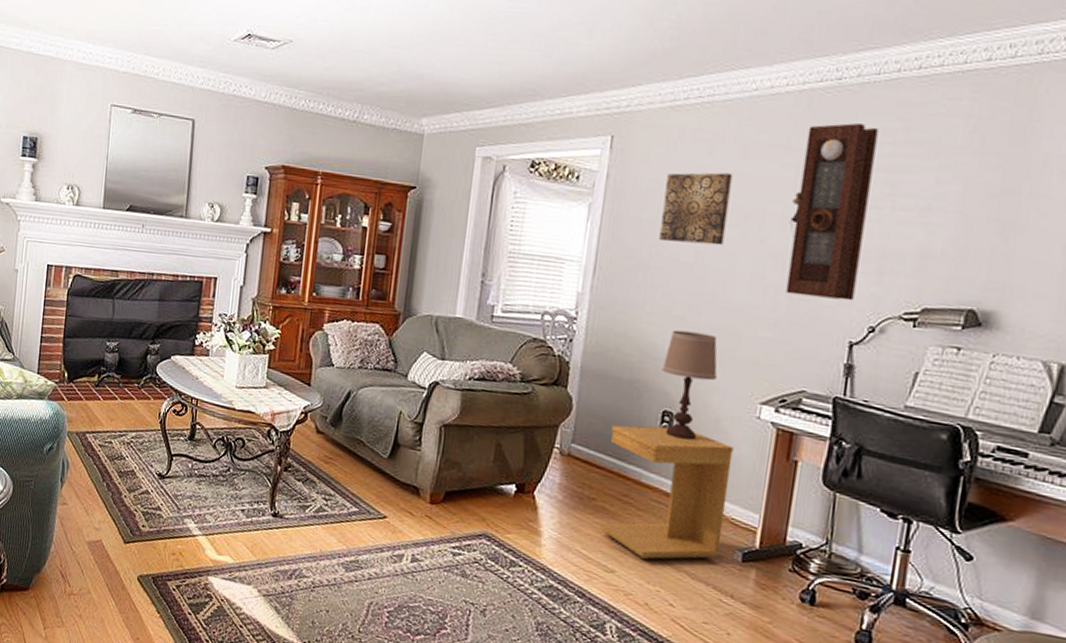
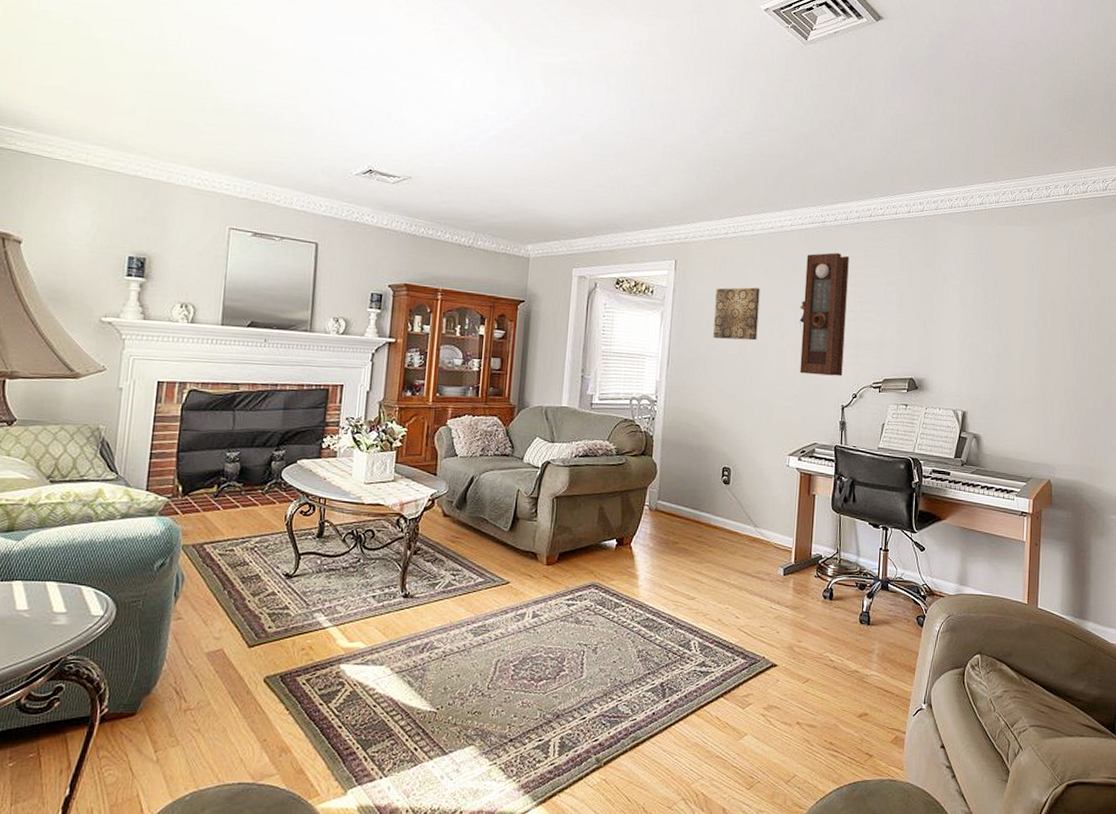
side table: present [599,424,734,560] -> none [681,479,773,584]
table lamp: present [661,330,718,440] -> none [720,405,759,488]

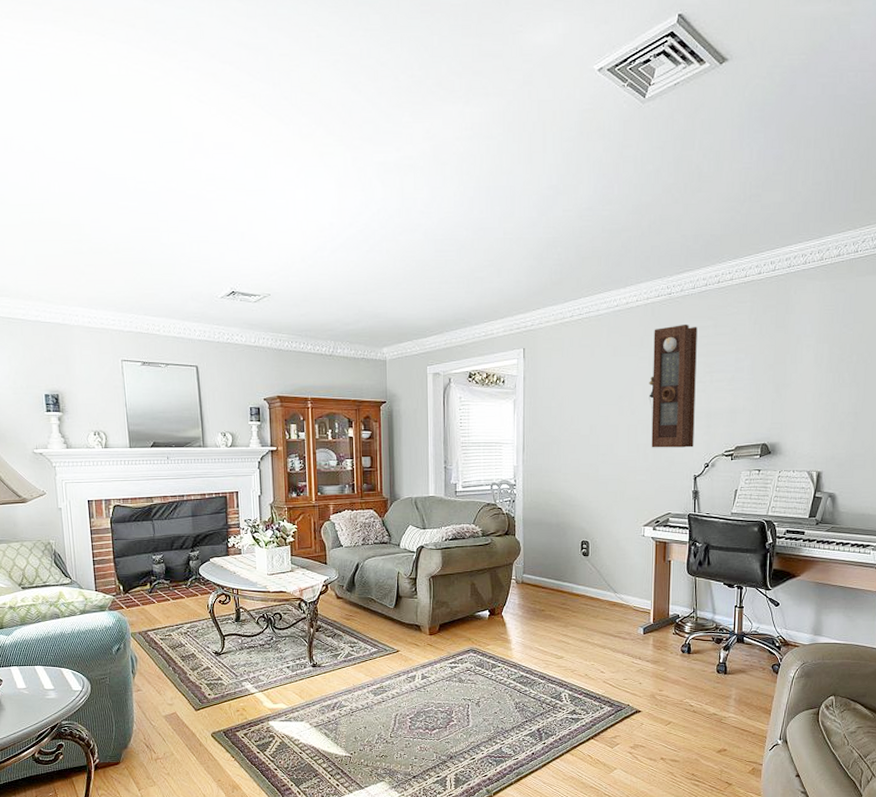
wall art: present [713,287,760,341] -> none [565,368,608,422]

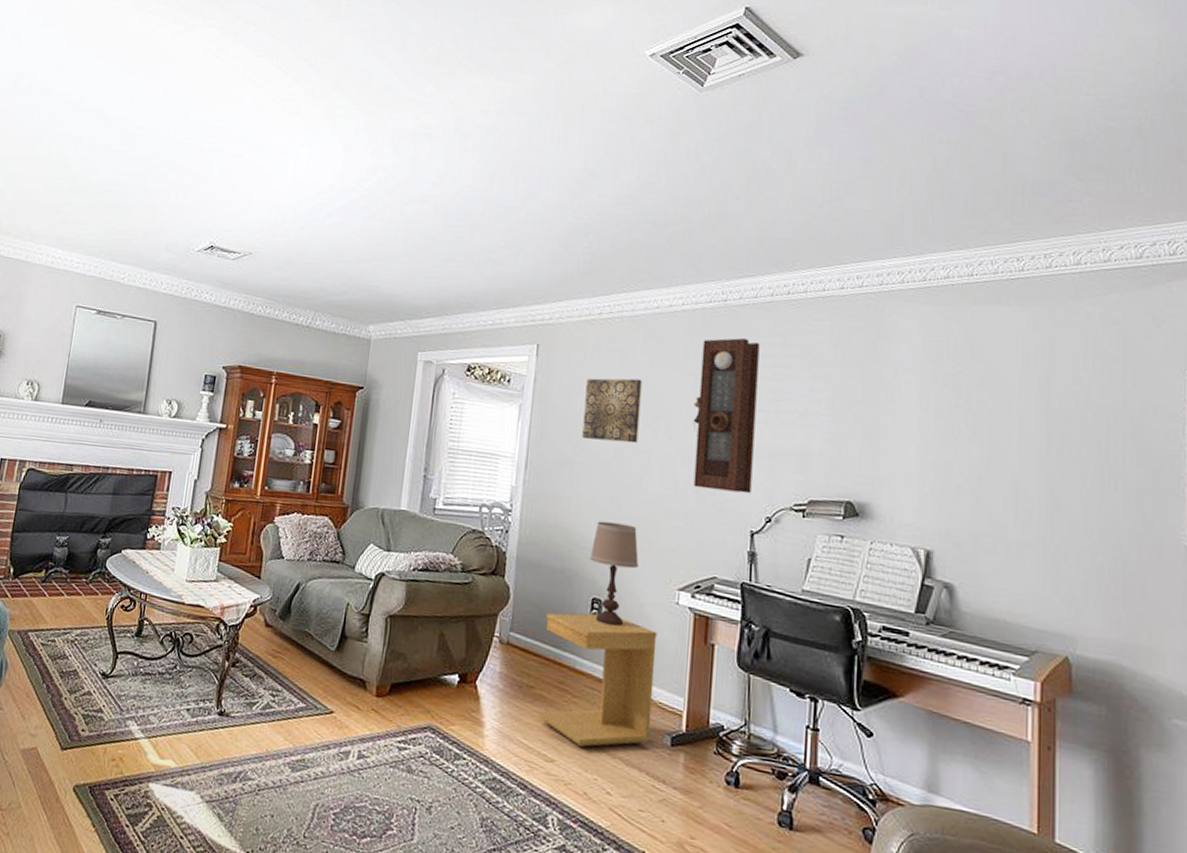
side table: none [549,551,630,645] -> present [538,612,657,747]
wall art: none [565,368,608,422] -> present [582,378,642,444]
table lamp: none [577,483,615,558] -> present [589,521,640,626]

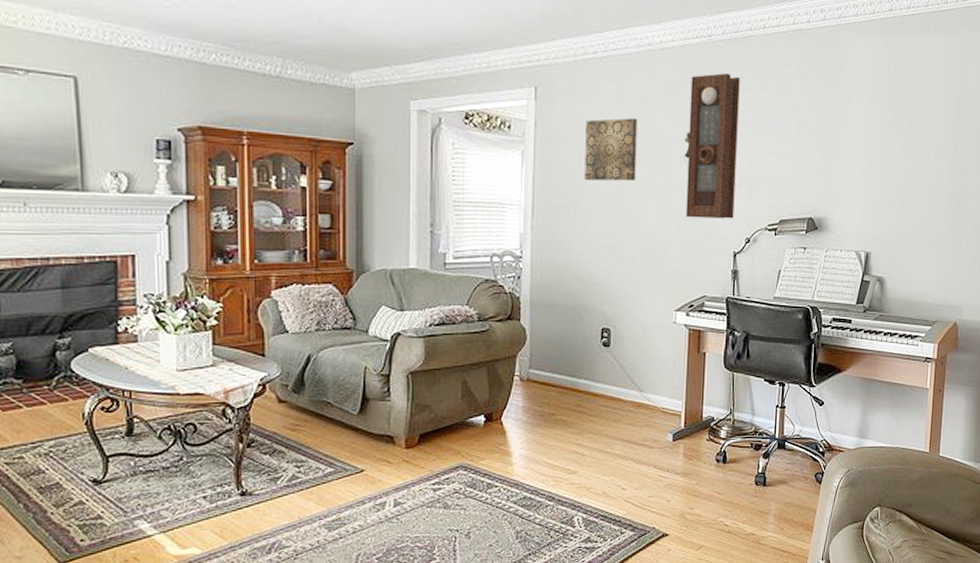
side table: present [538,612,657,747] -> none [560,341,659,456]
table lamp: present [589,521,640,626] -> none [597,257,642,349]

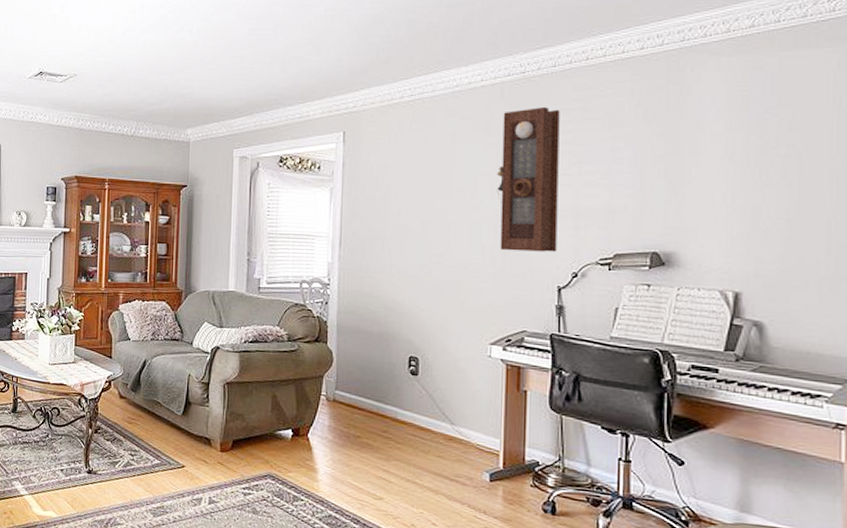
wall art: present [584,118,638,182] -> none [391,155,446,215]

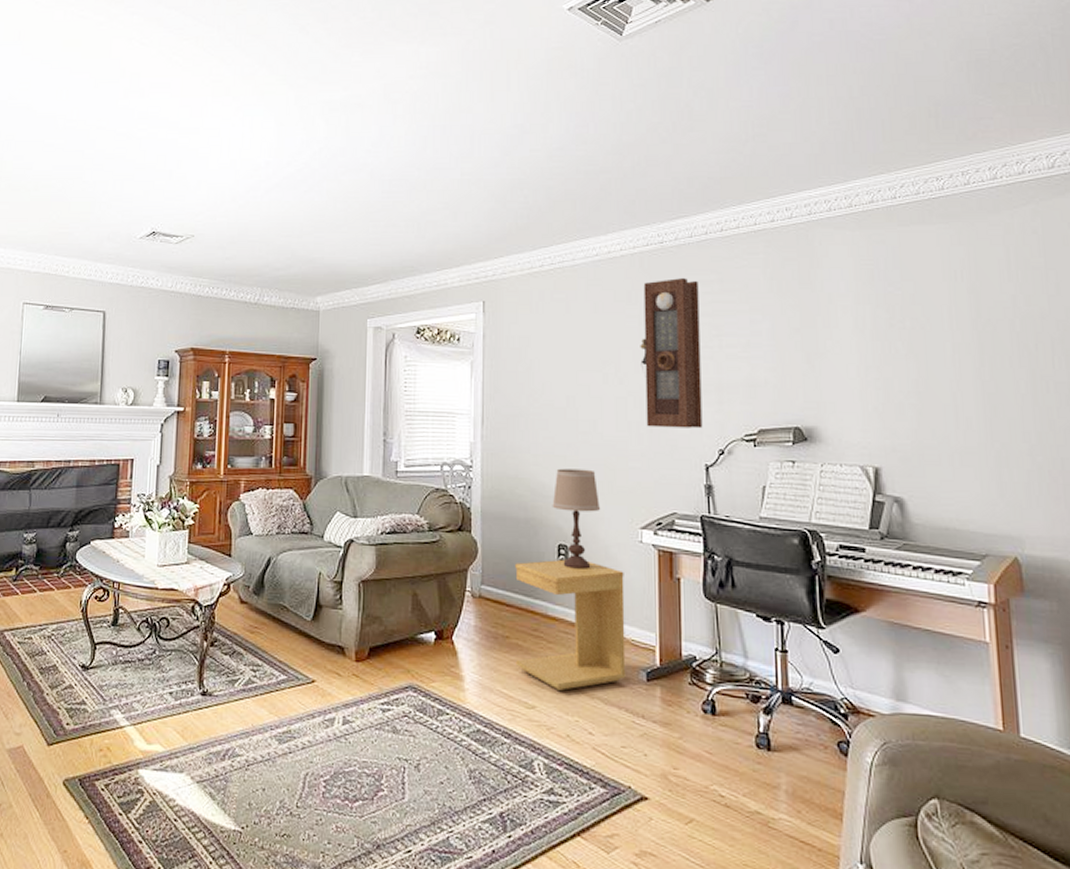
side table: none [365,369,472,486] -> present [515,559,626,690]
table lamp: none [404,287,452,380] -> present [552,468,601,569]

